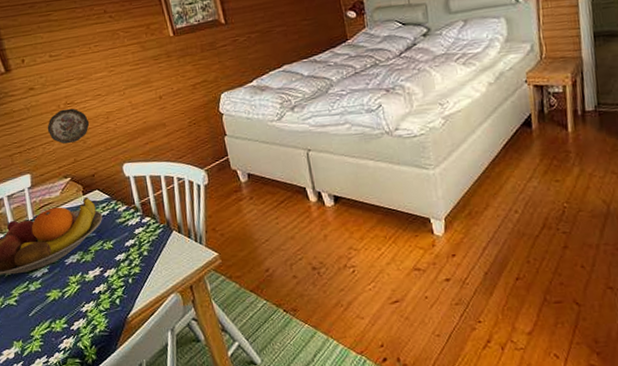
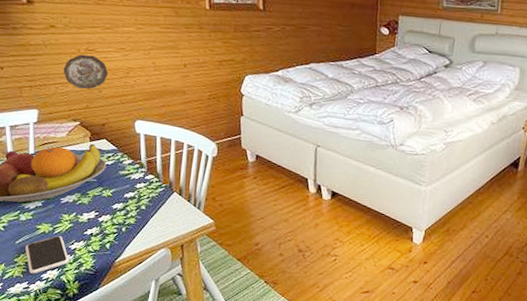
smartphone: none [39,299,83,346] -> present [25,235,69,274]

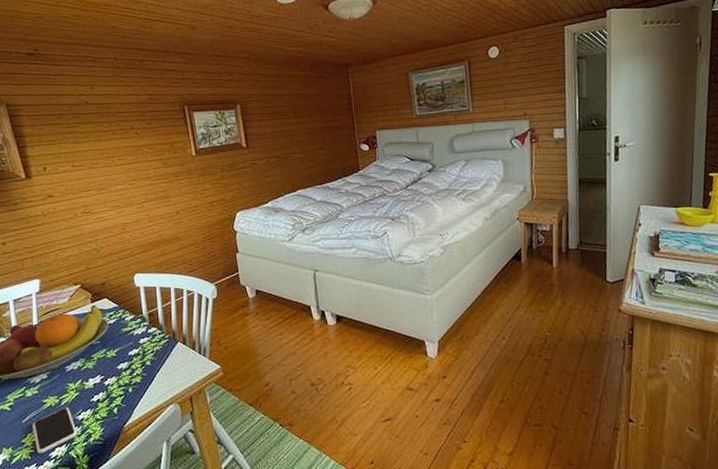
decorative plate: present [63,54,109,90] -> none [62,217,105,252]

